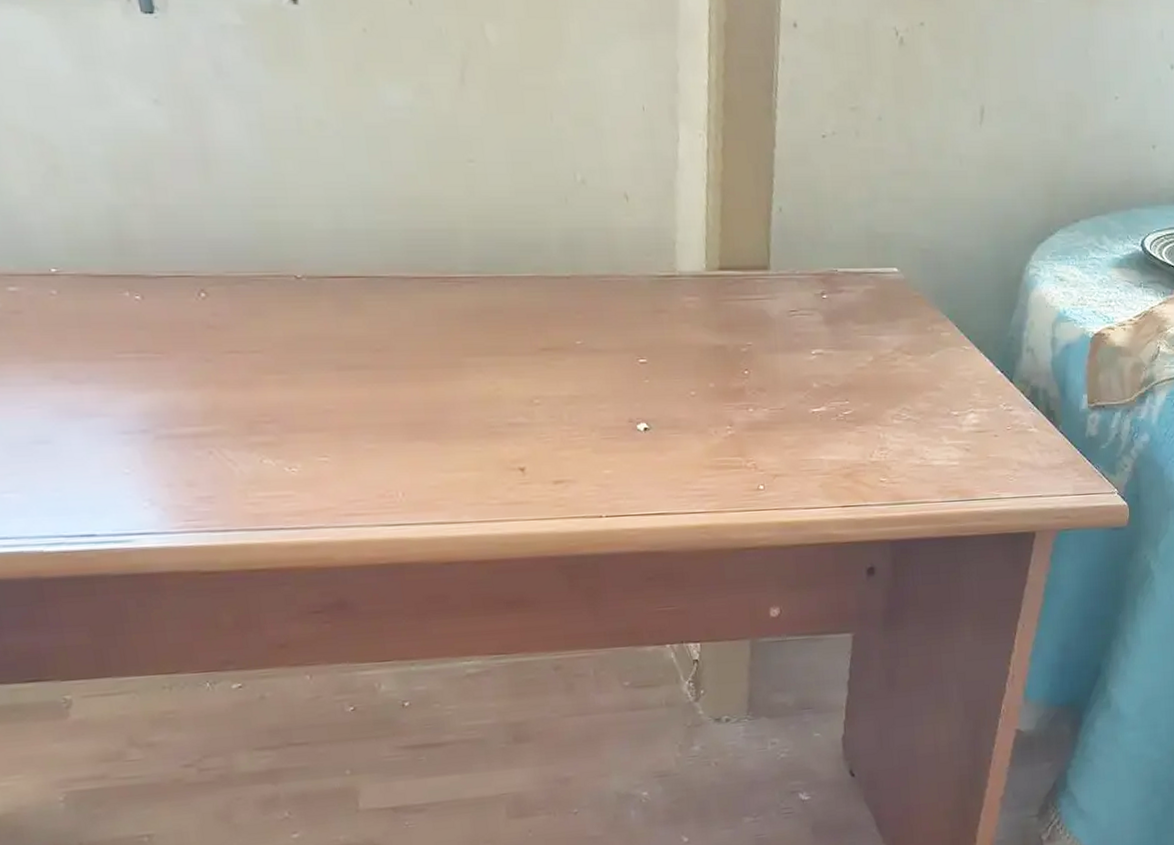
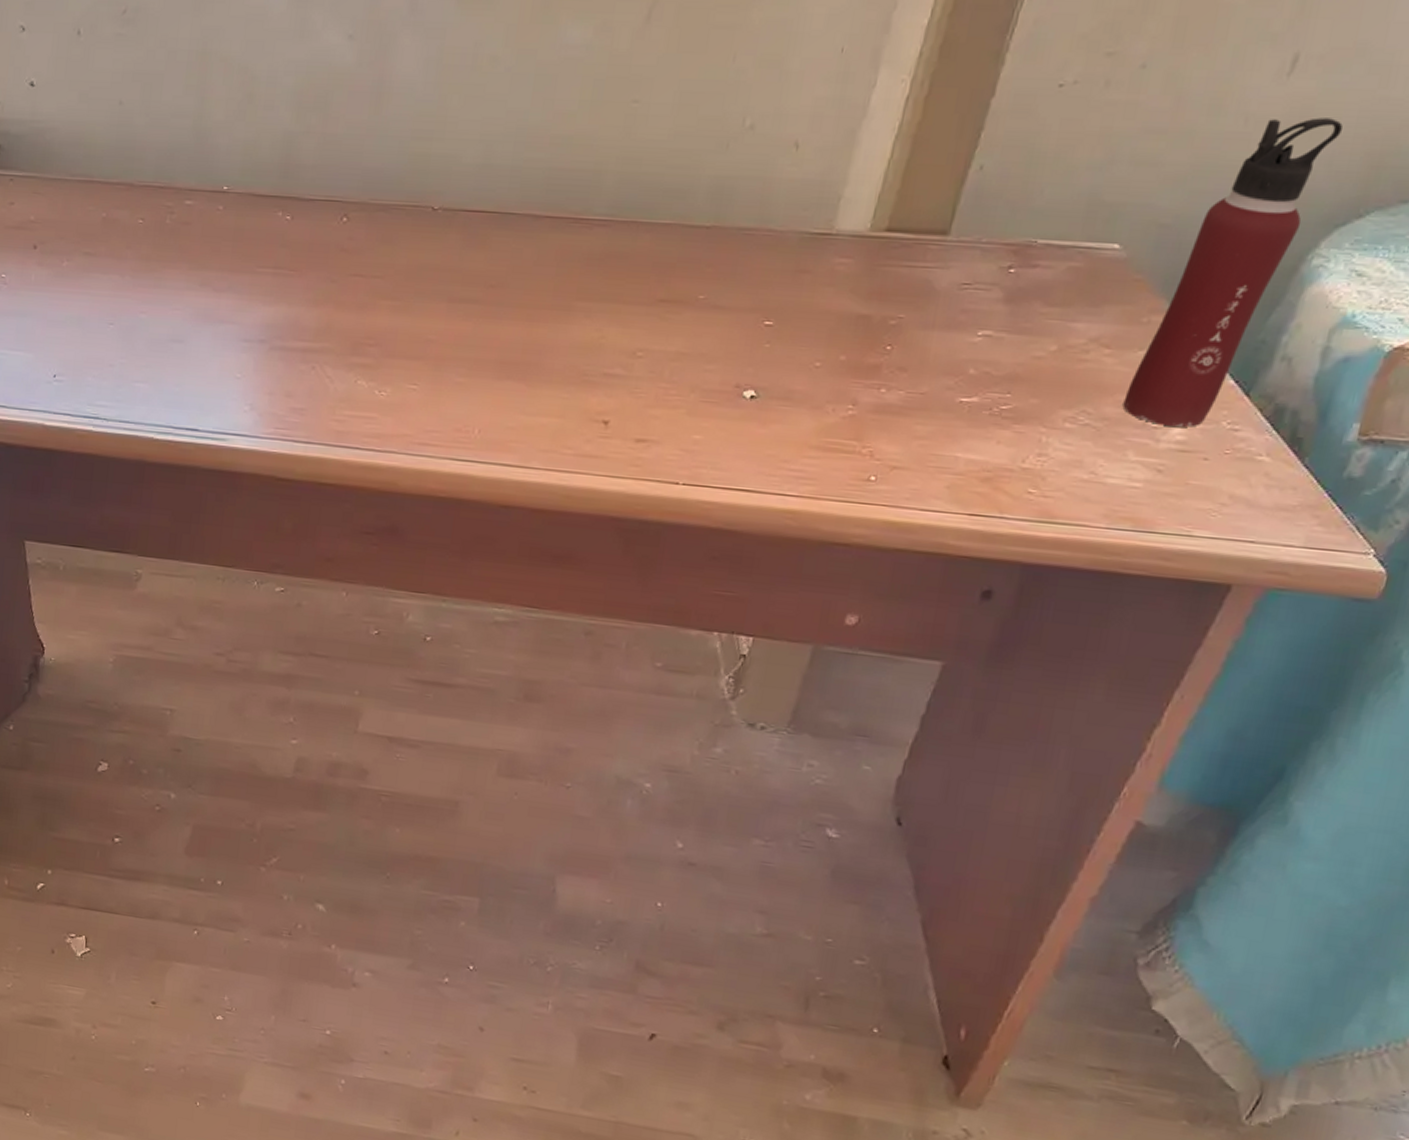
water bottle: none [930,157,1026,413] -> present [1123,117,1344,427]

